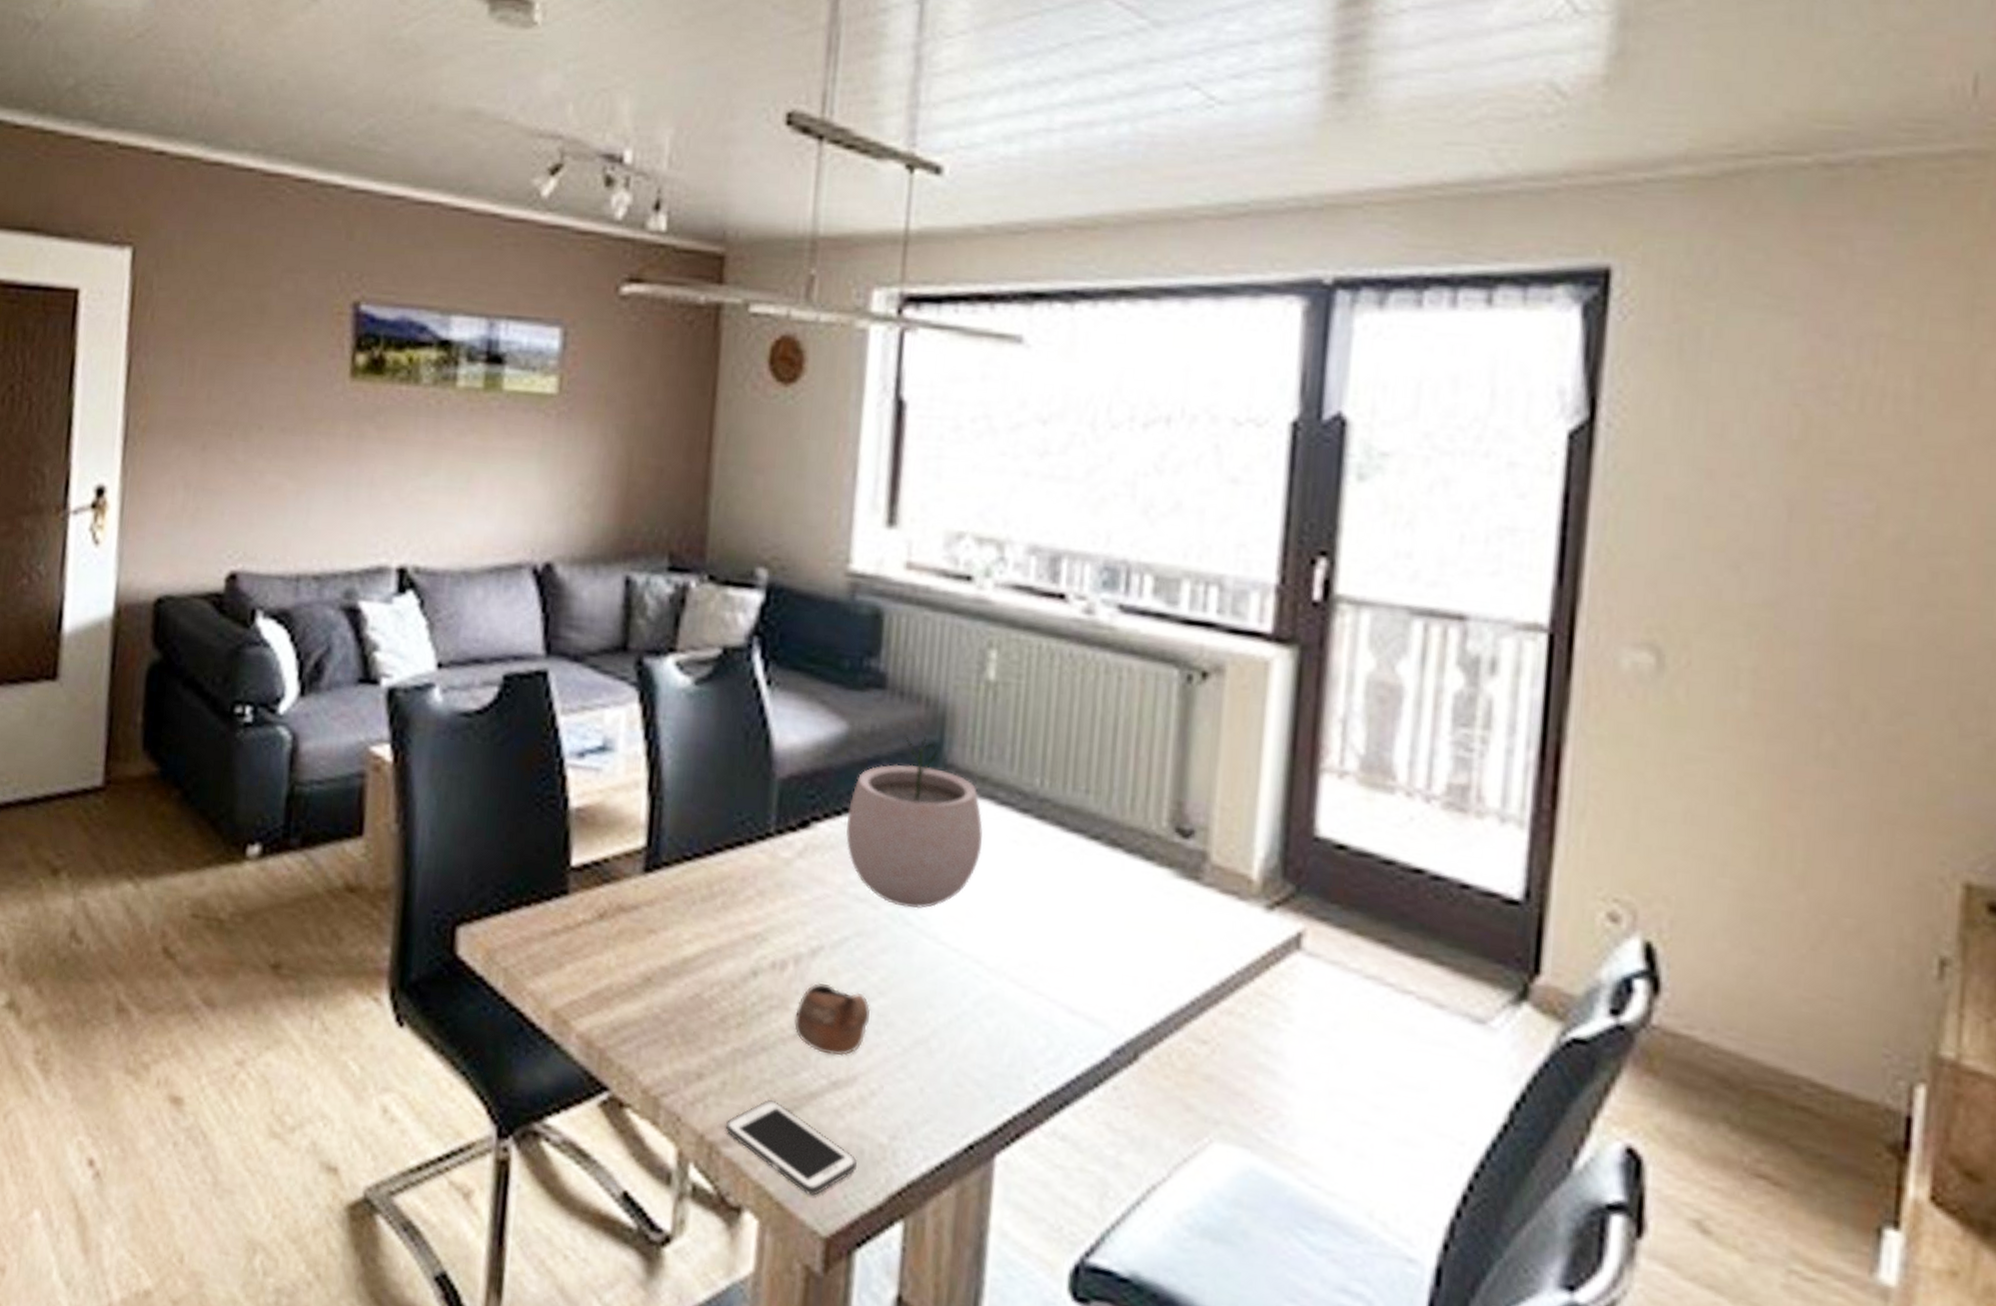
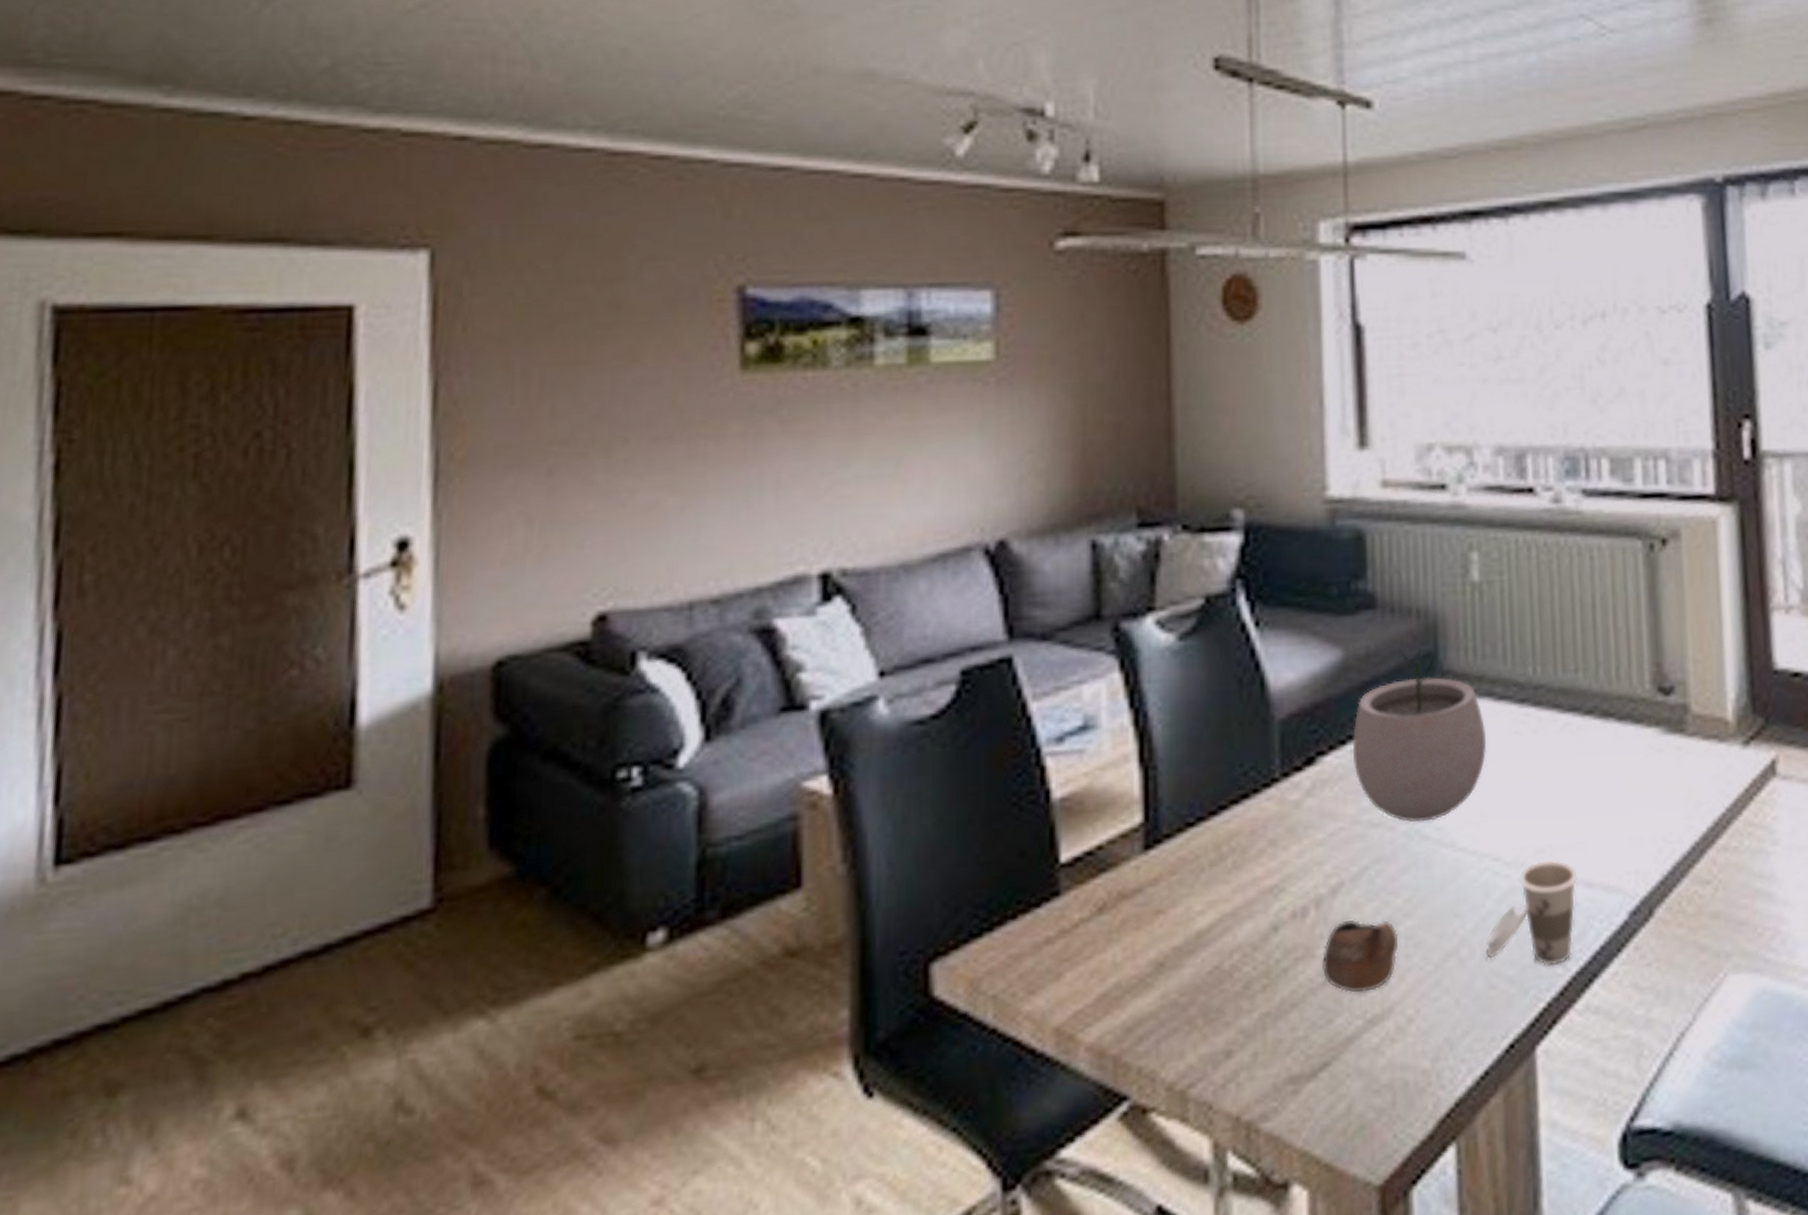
cell phone: present [725,1100,857,1197] -> none [1261,1057,1403,1147]
cup: none [956,974,1062,1083] -> present [1485,859,1578,967]

